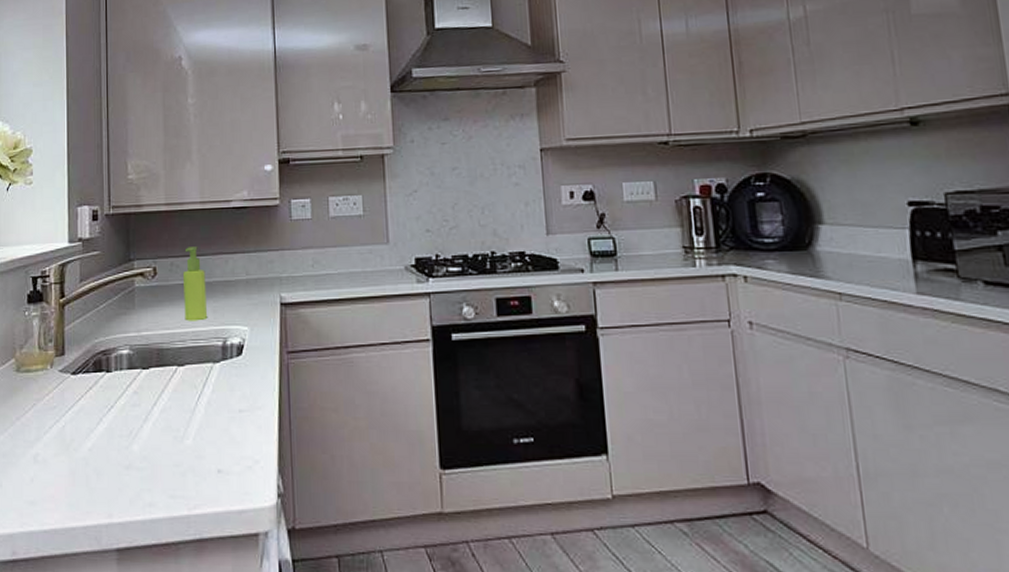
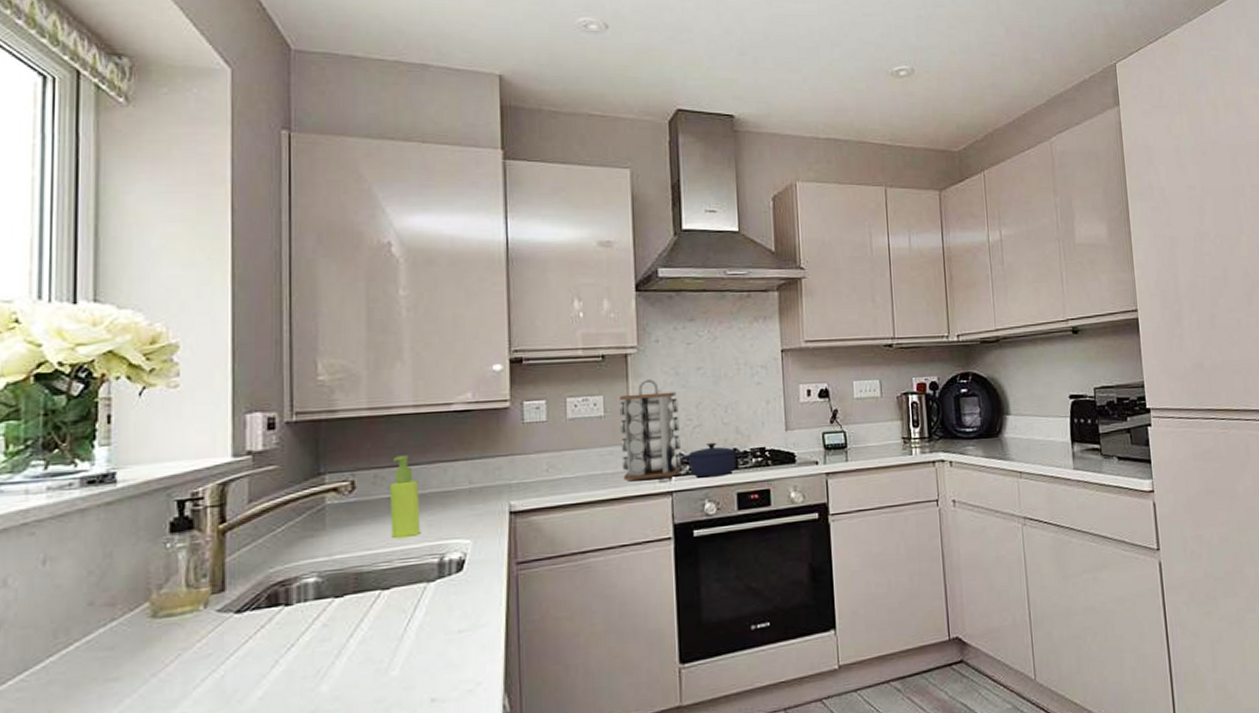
spice rack: none [377,179,440,281] -> present [619,379,683,481]
cooking pot: none [437,244,500,282] -> present [681,442,742,479]

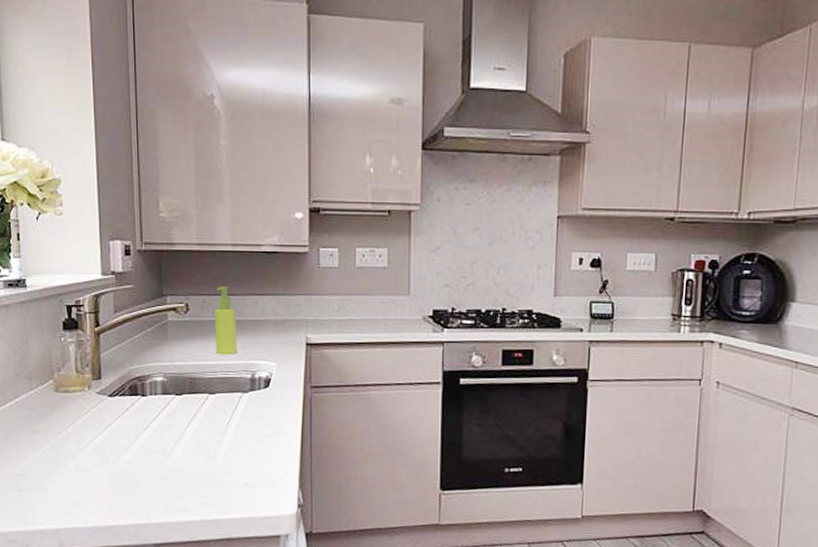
spice rack: present [619,379,683,481] -> none [401,236,455,330]
cooking pot: present [681,442,742,479] -> none [453,300,510,334]

